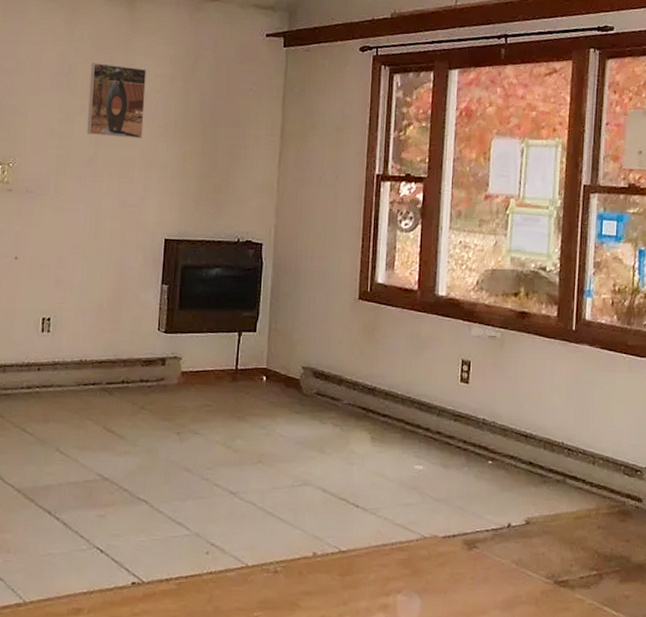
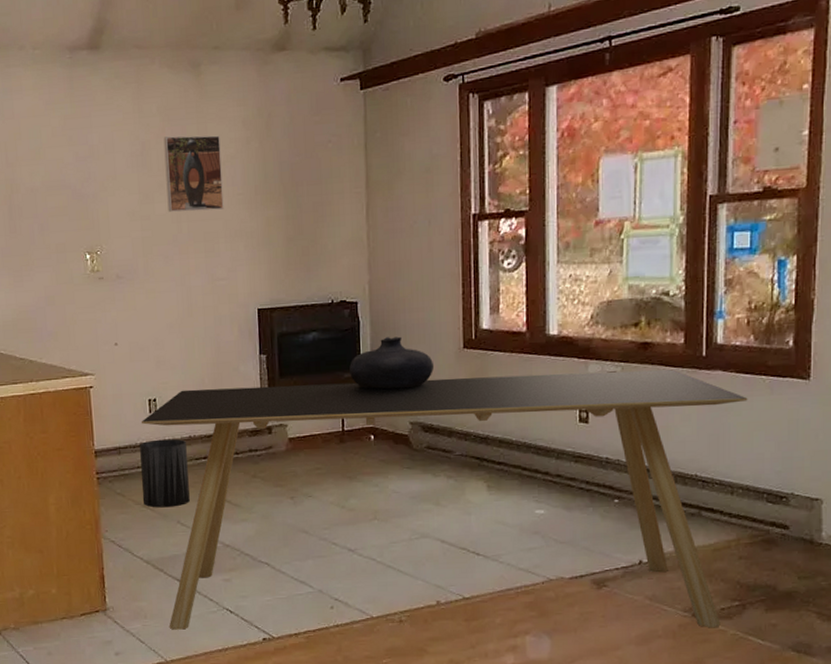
trash can: none [23,360,76,433] -> present [140,438,190,508]
dining table: none [31,312,610,597] -> present [141,369,748,630]
vase: none [248,281,329,333] -> present [349,336,433,390]

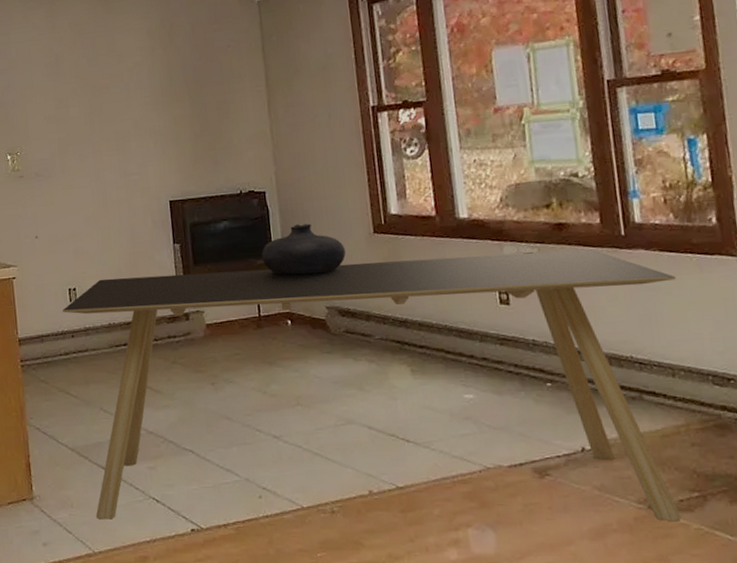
trash can: present [140,438,190,508] -> none [61,326,112,395]
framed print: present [163,135,224,212] -> none [75,45,133,115]

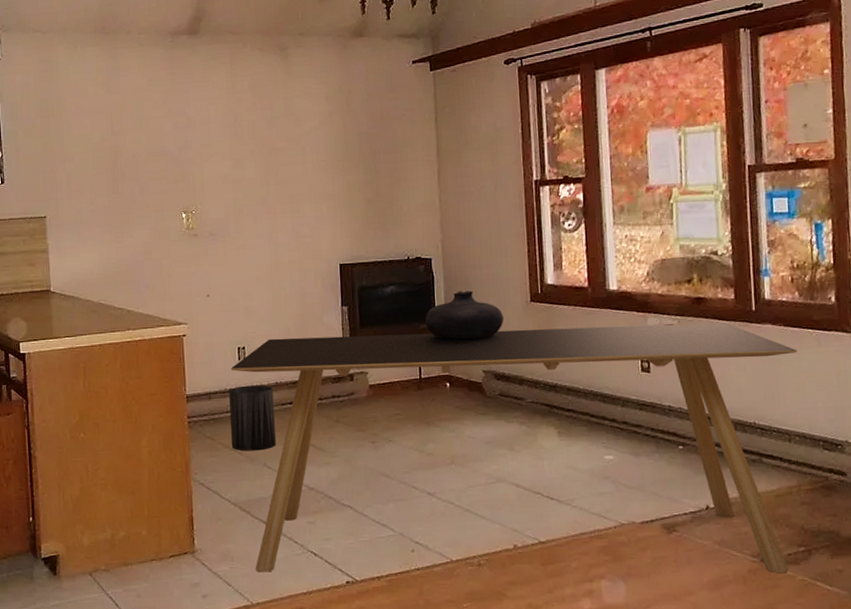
trash can: none [61,326,112,395] -> present [229,385,276,451]

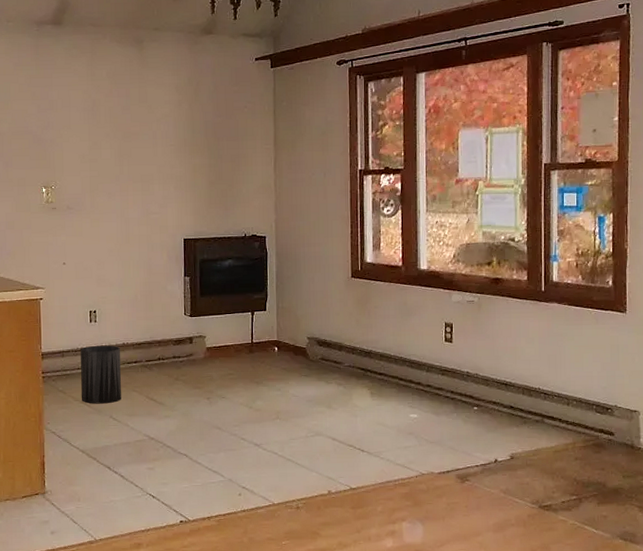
dining table: present [230,322,798,574] -> none [82,300,578,518]
vase: present [425,290,504,340] -> none [258,266,327,310]

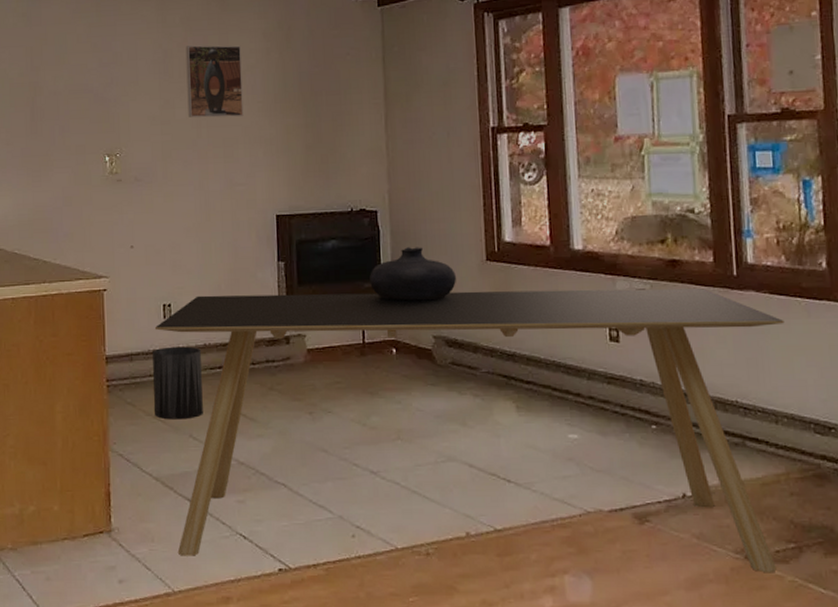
dining table: none [82,300,578,518] -> present [154,288,785,573]
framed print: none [111,96,159,157] -> present [185,45,244,118]
vase: none [258,266,327,310] -> present [370,247,456,301]

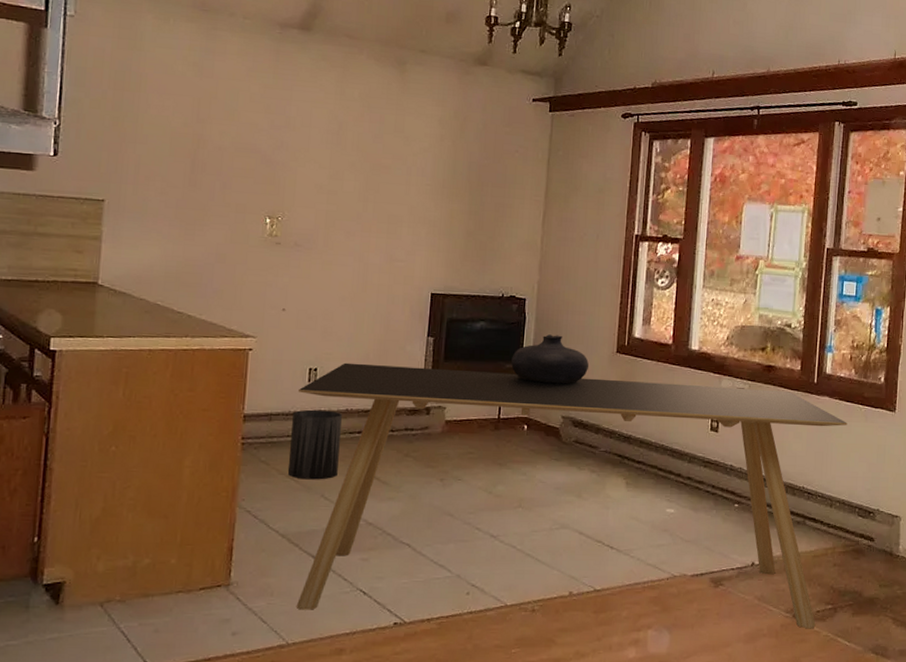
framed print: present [185,45,244,118] -> none [356,121,416,196]

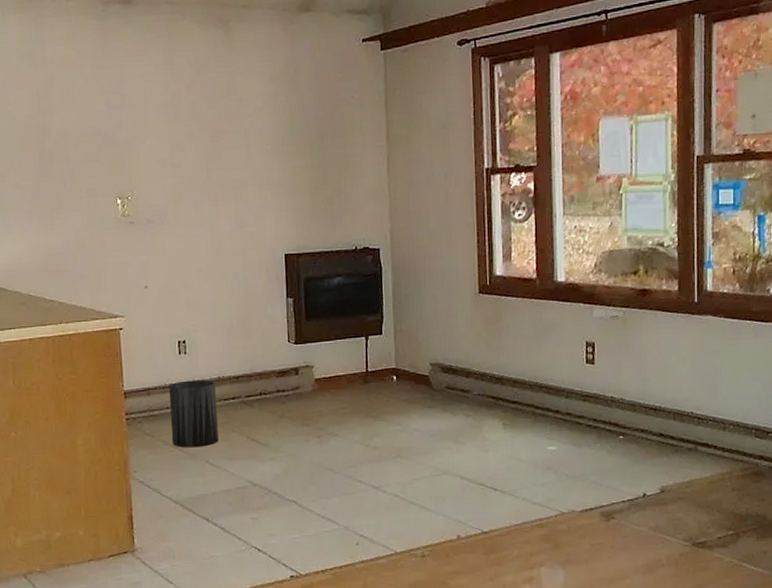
dining table: present [297,362,848,629] -> none [170,314,736,570]
vase: present [511,334,589,384] -> none [372,282,451,332]

